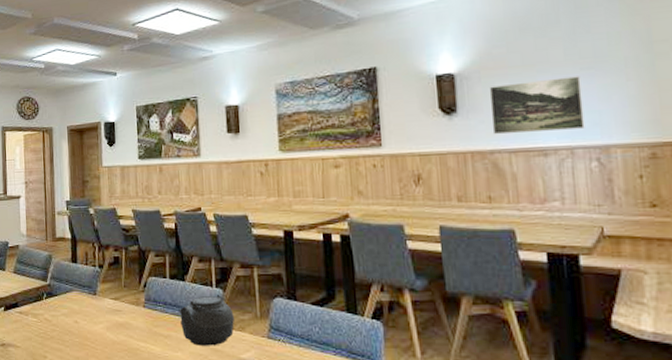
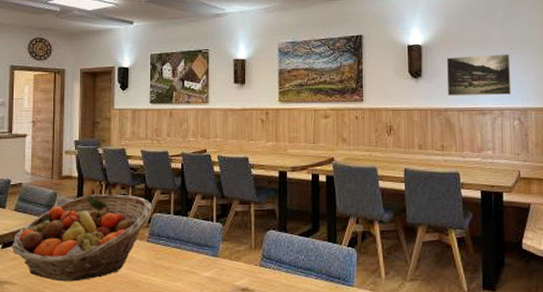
fruit basket: none [12,256,147,347] -> present [11,194,152,282]
teapot: present [178,295,235,346] -> none [180,229,232,275]

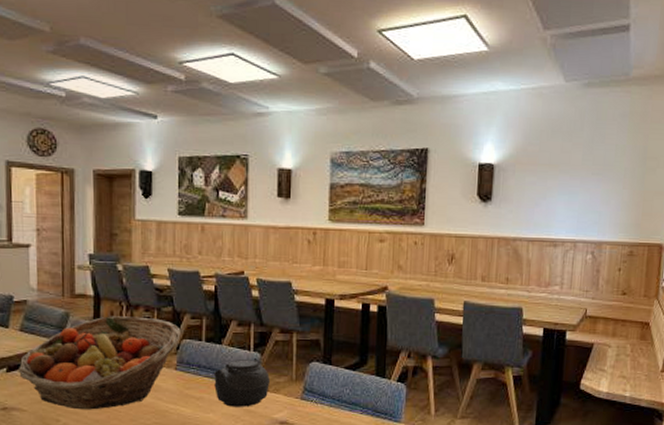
teapot: none [180,229,232,275] -> present [213,358,271,407]
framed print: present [446,54,511,97] -> none [517,179,591,226]

